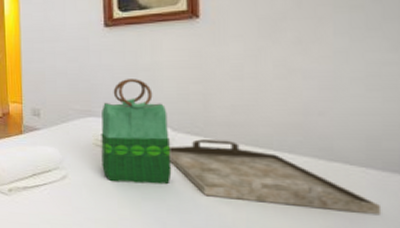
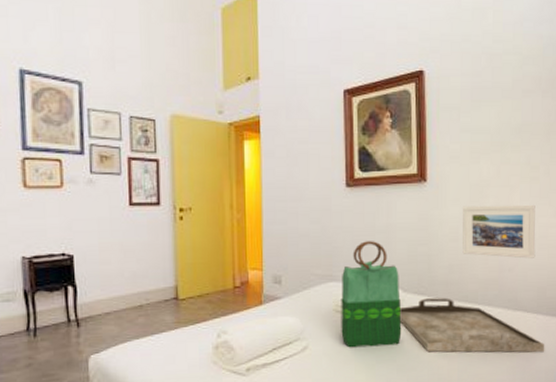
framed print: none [249,37,361,101] -> present [462,204,536,259]

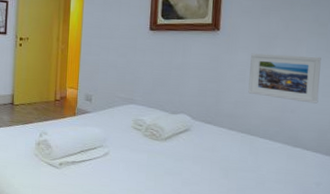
tote bag: present [341,241,402,348] -> none [137,75,190,162]
serving tray: present [399,297,545,353] -> none [187,127,323,188]

